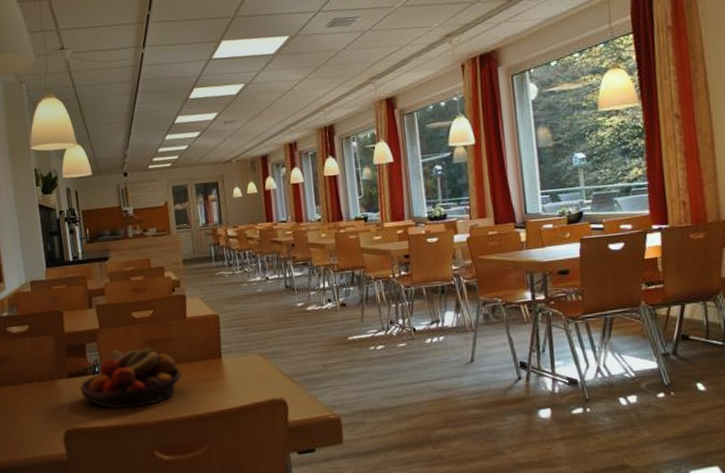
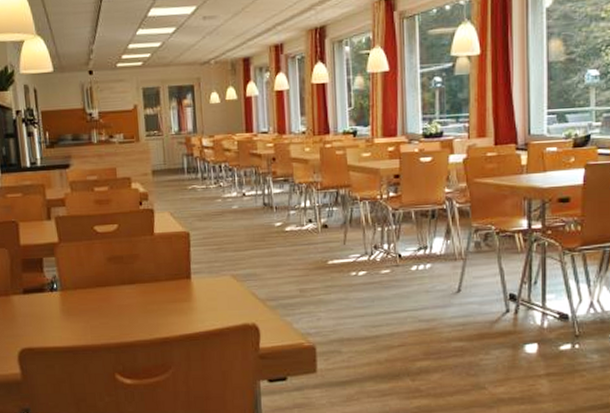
fruit bowl: present [80,348,182,410] -> none [36,265,147,329]

